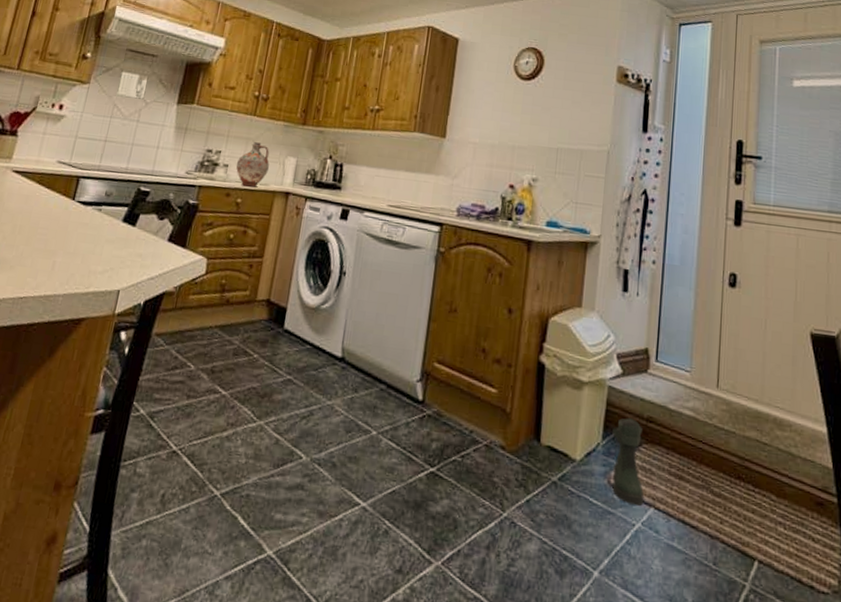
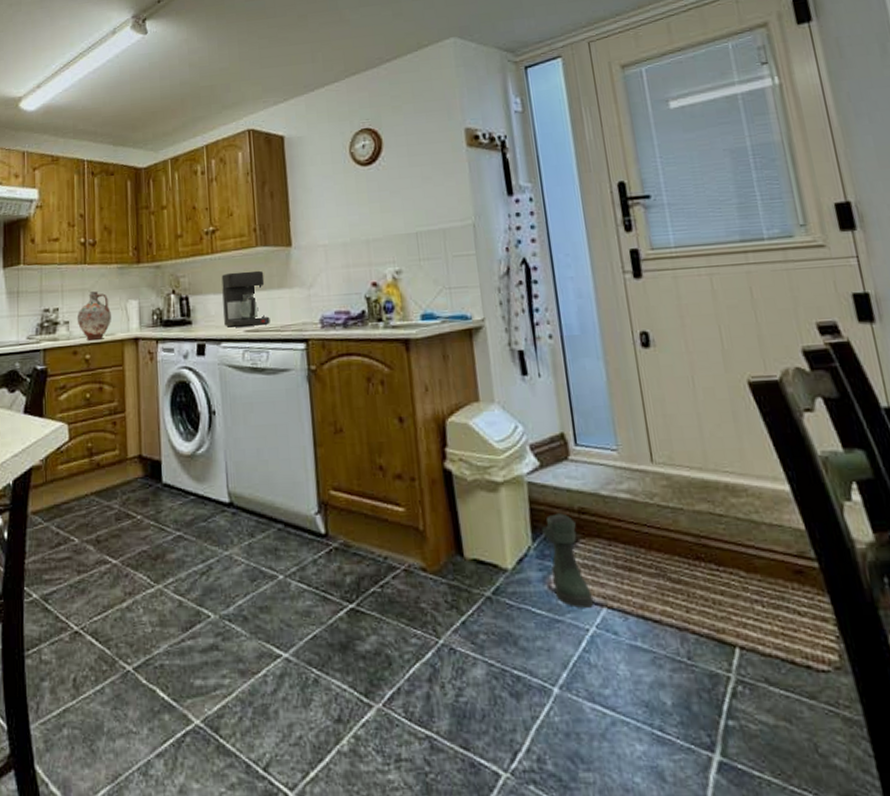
coffee maker: none [370,150,416,204] -> present [221,271,270,328]

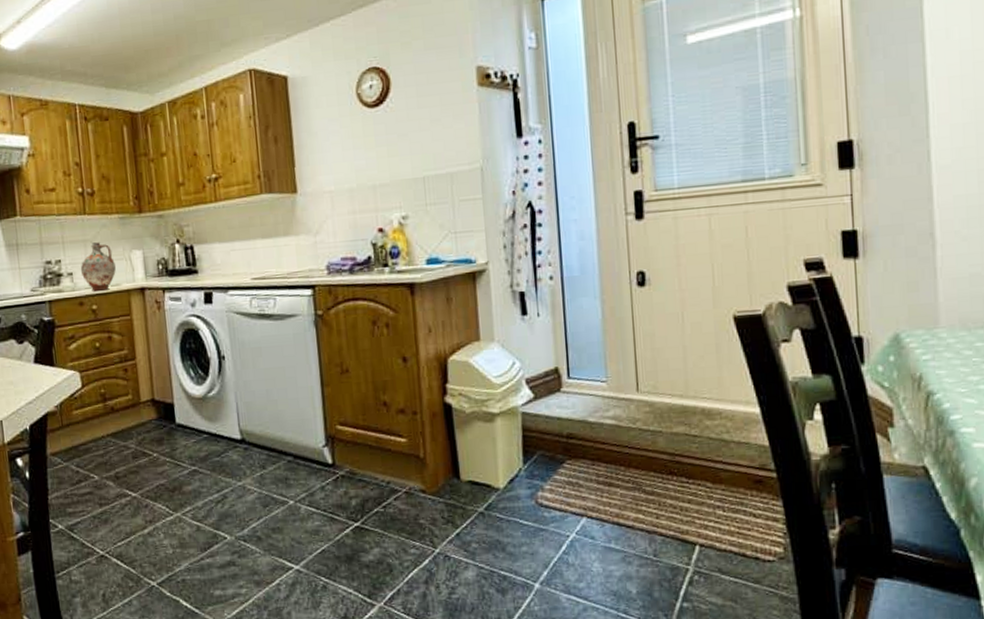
coffee maker: present [221,271,270,328] -> none [226,219,277,276]
boot: present [542,513,594,608] -> none [532,439,576,518]

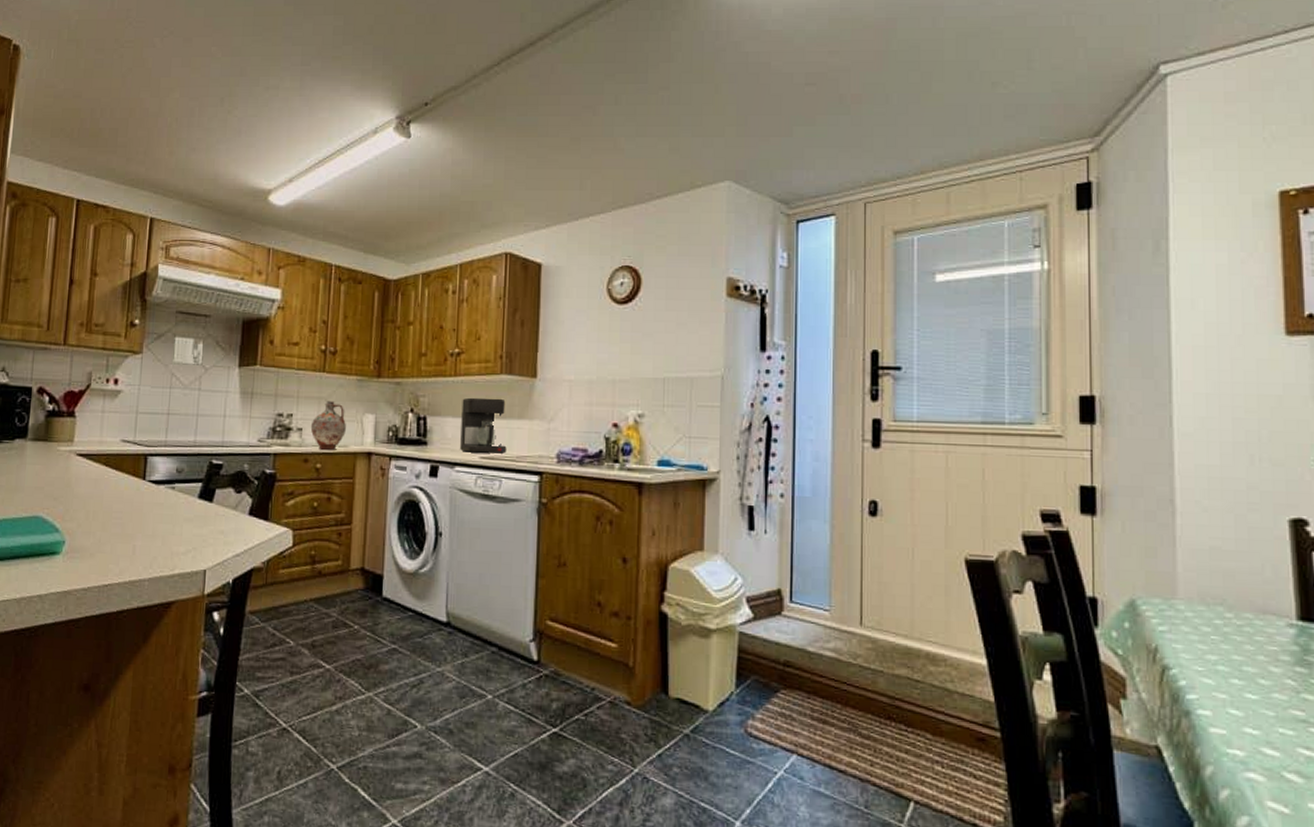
coffee maker: none [226,219,277,276] -> present [460,397,507,454]

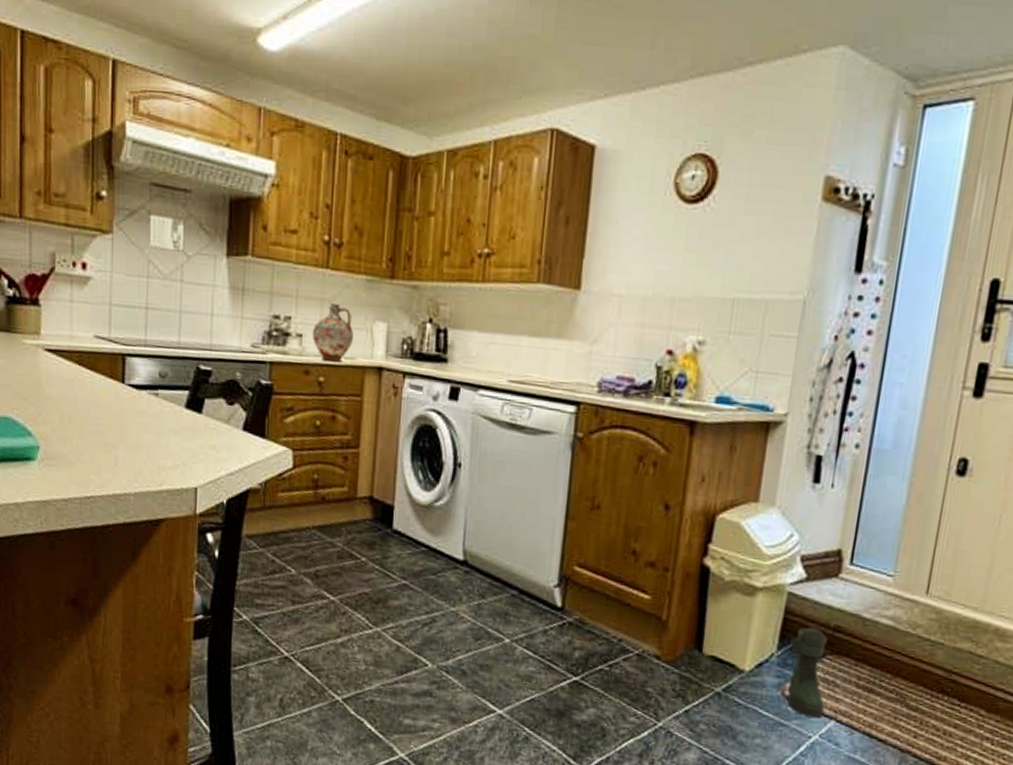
coffee maker: present [460,397,507,454] -> none [486,309,542,378]
boot: none [746,664,786,753] -> present [786,627,828,718]

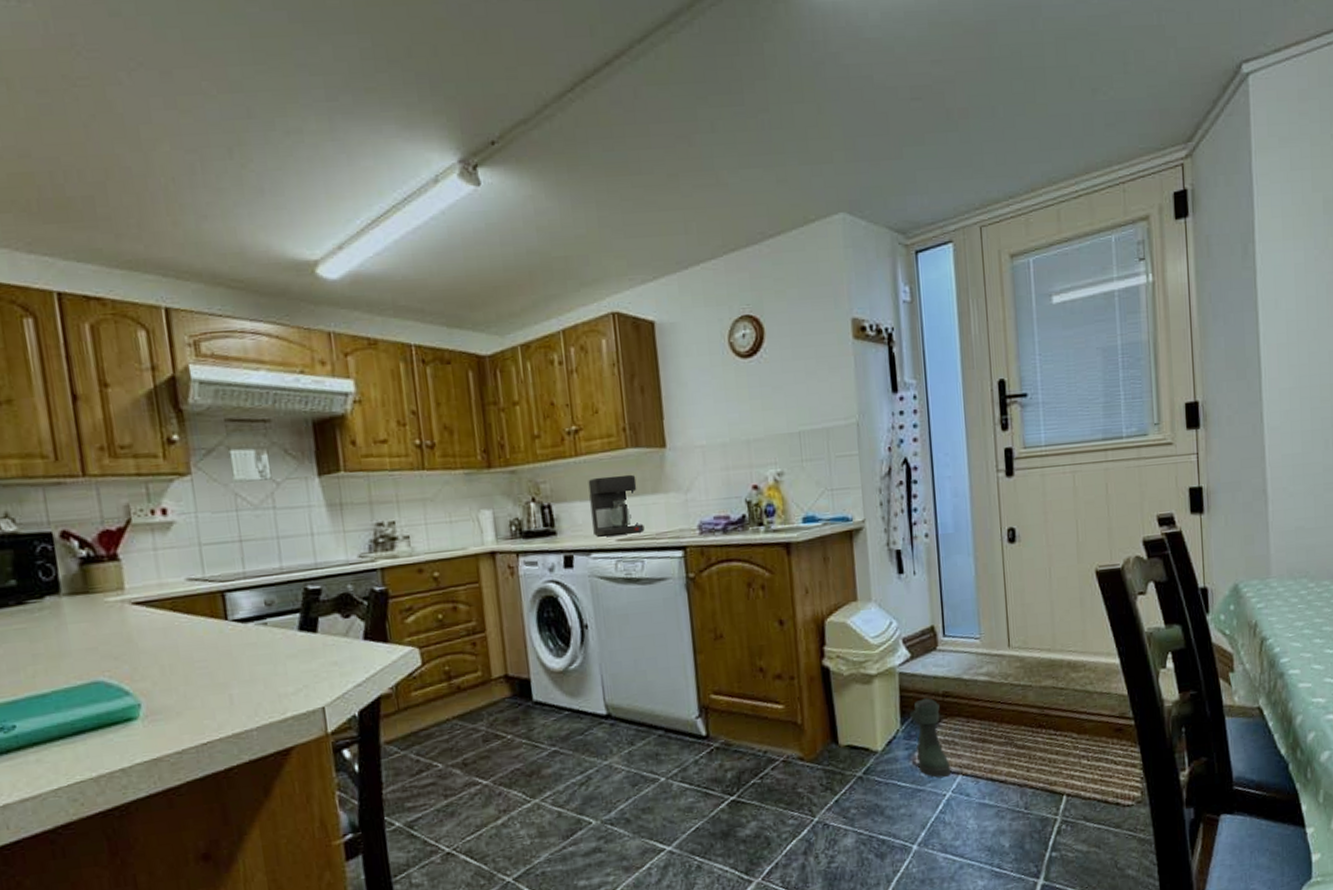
ceramic jug: present [312,303,353,362] -> none [418,501,461,557]
coffee maker: none [486,309,542,378] -> present [588,475,645,537]

